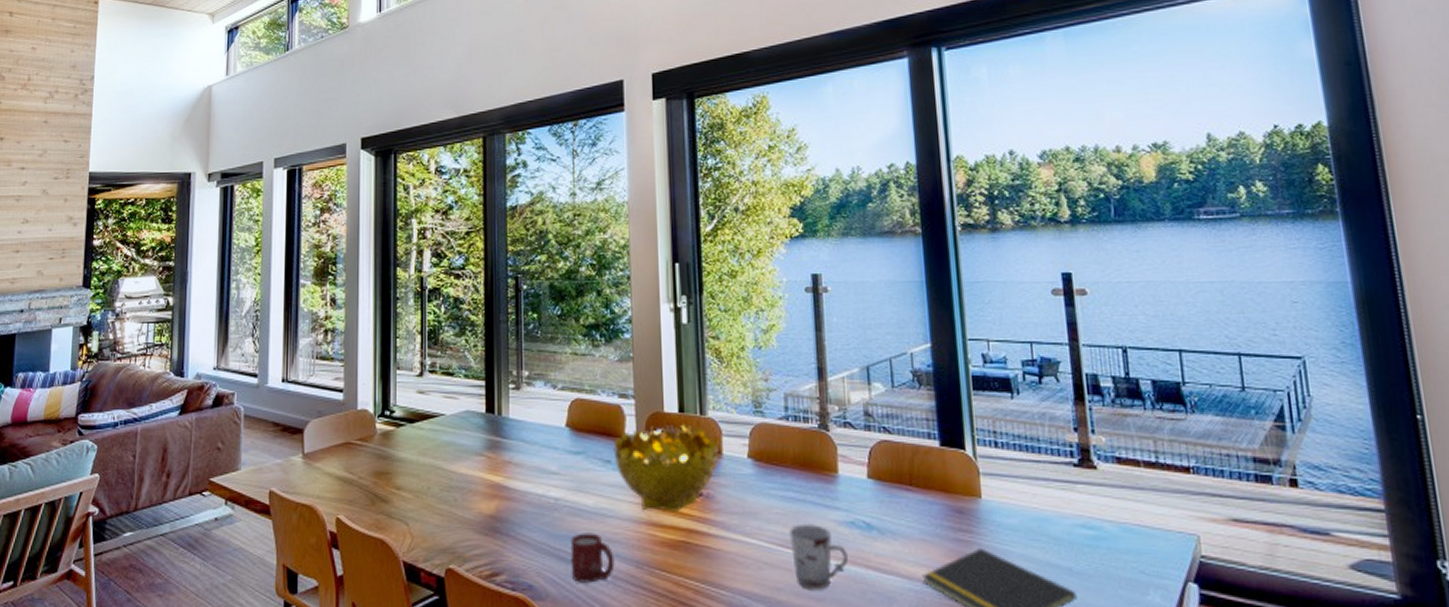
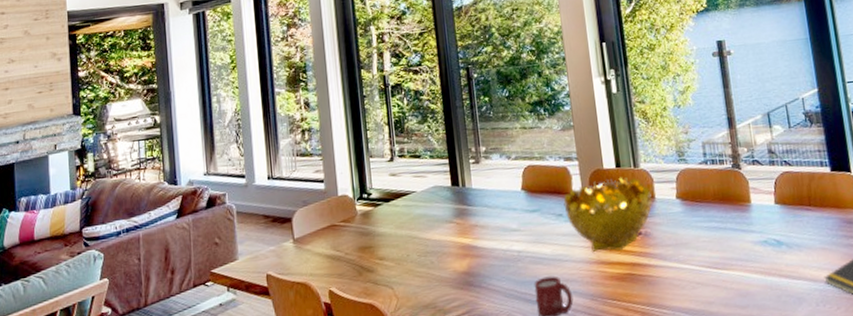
cup: present [789,524,848,589] -> none [715,246,764,300]

